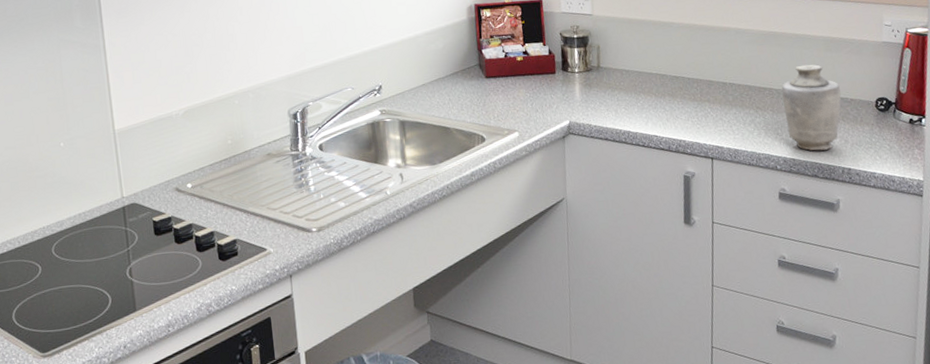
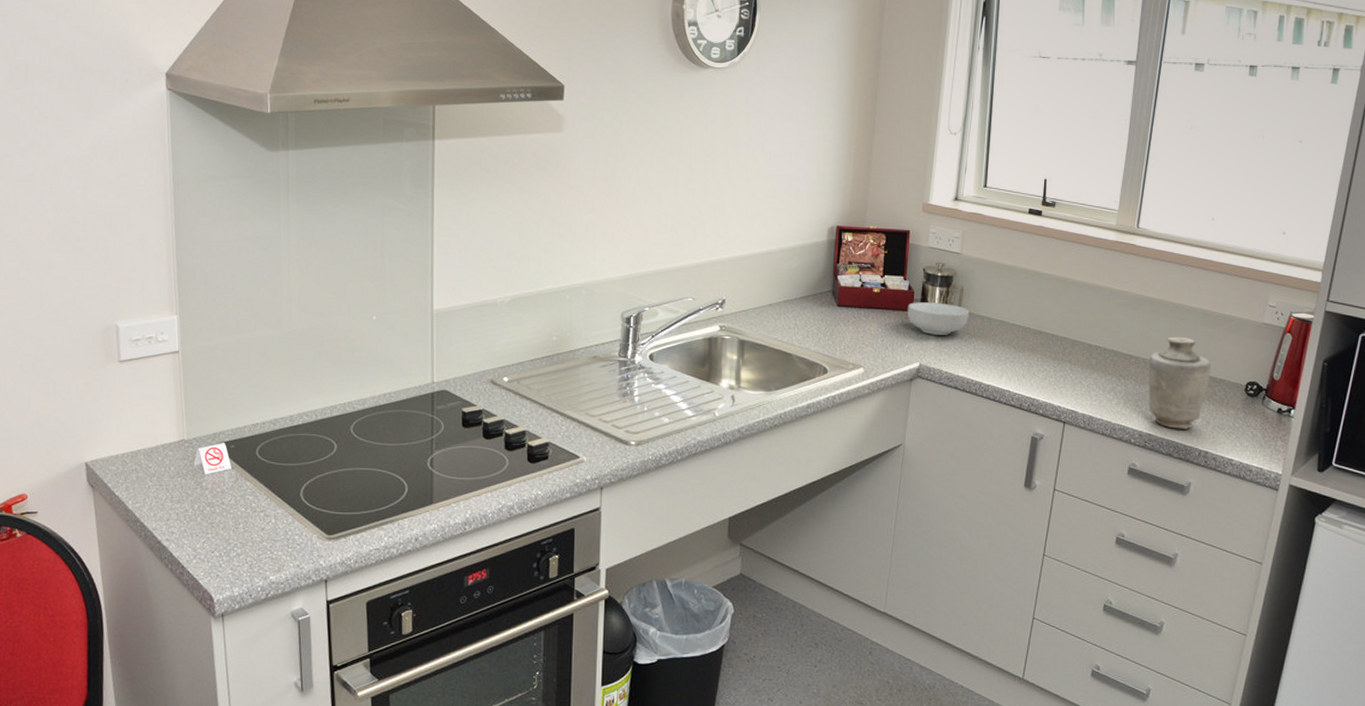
cereal bowl: none [550,62,609,93] -> present [908,302,969,335]

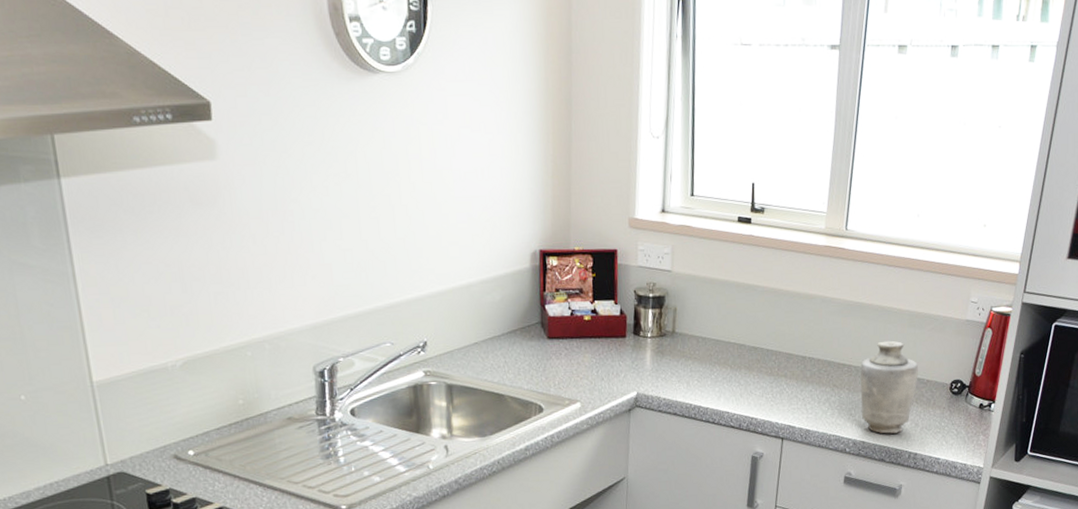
cereal bowl: present [908,302,969,335] -> none [621,326,684,361]

